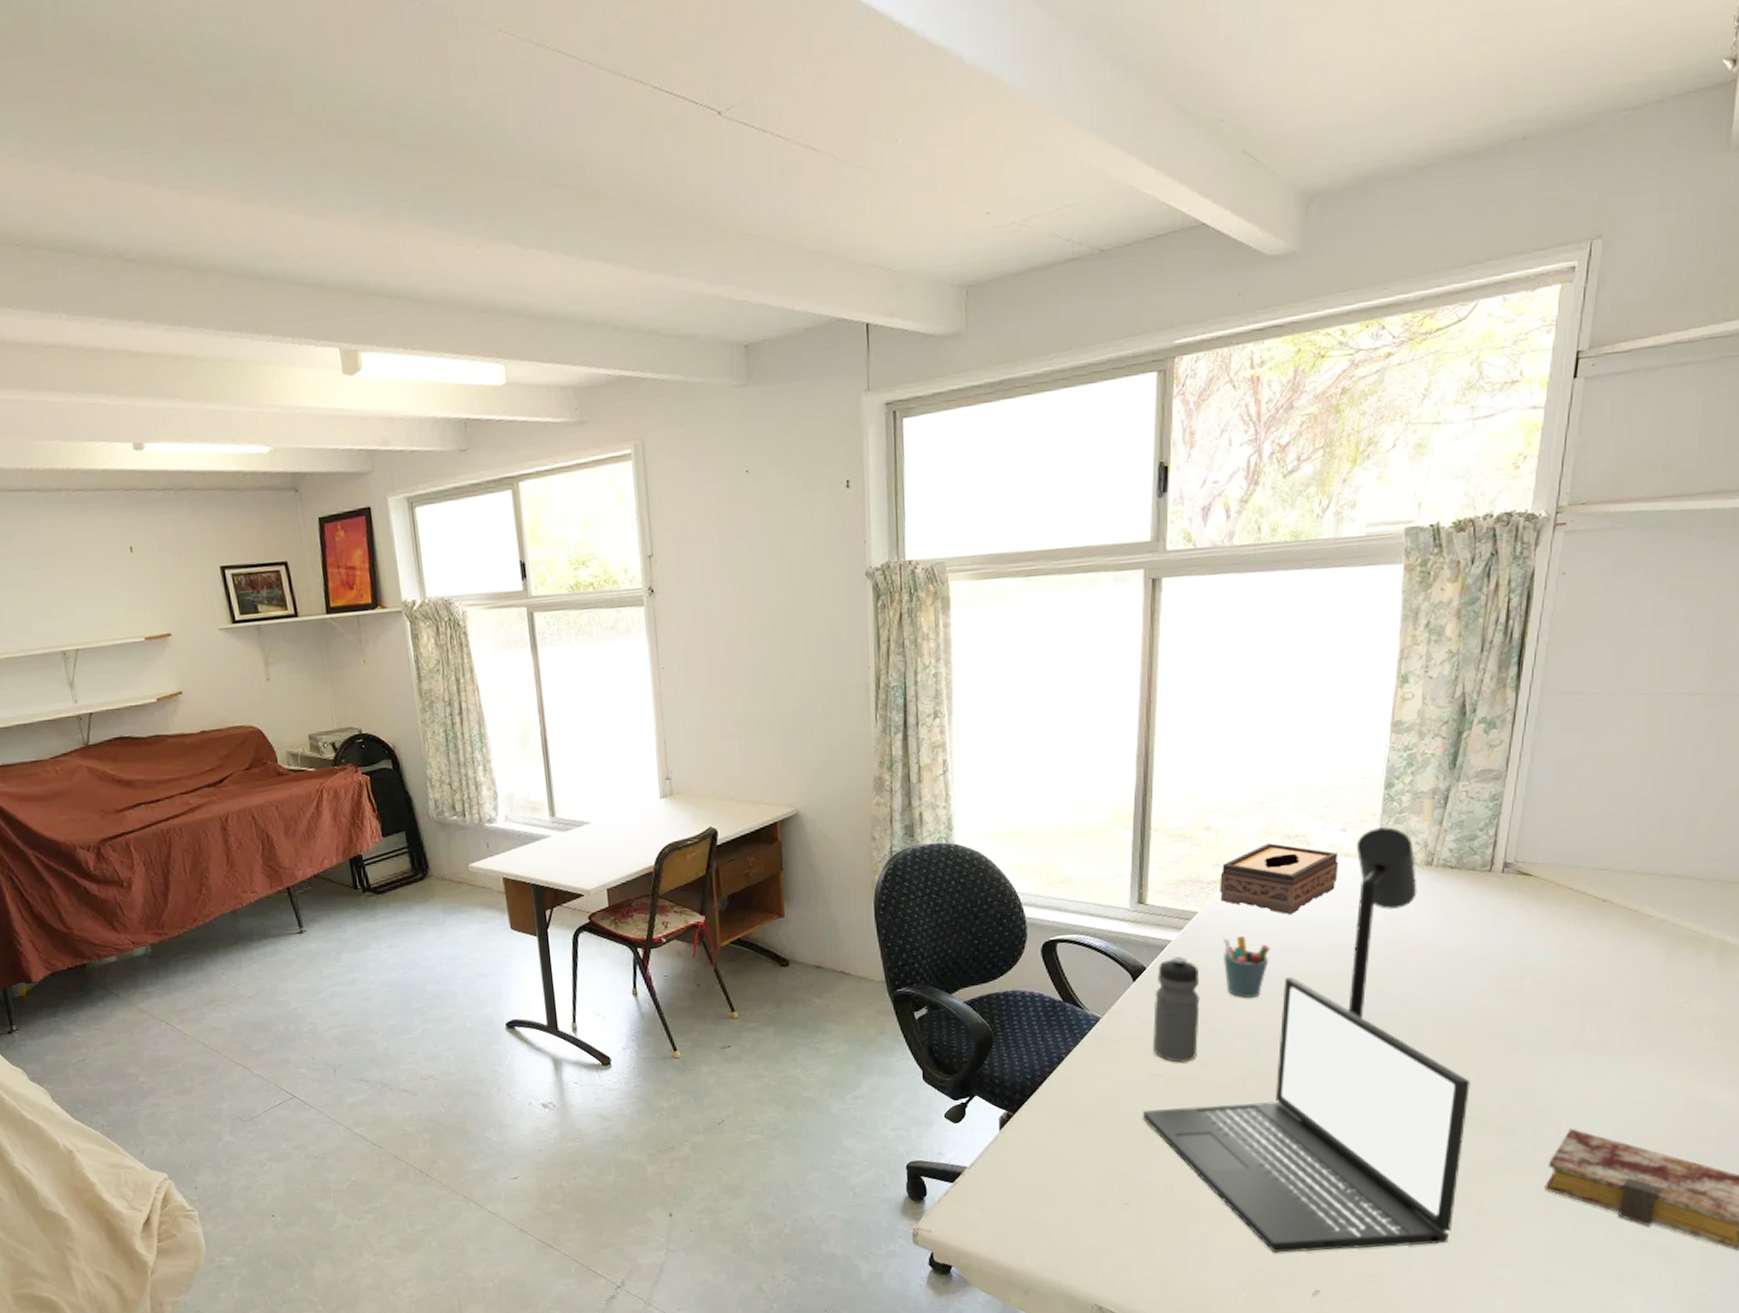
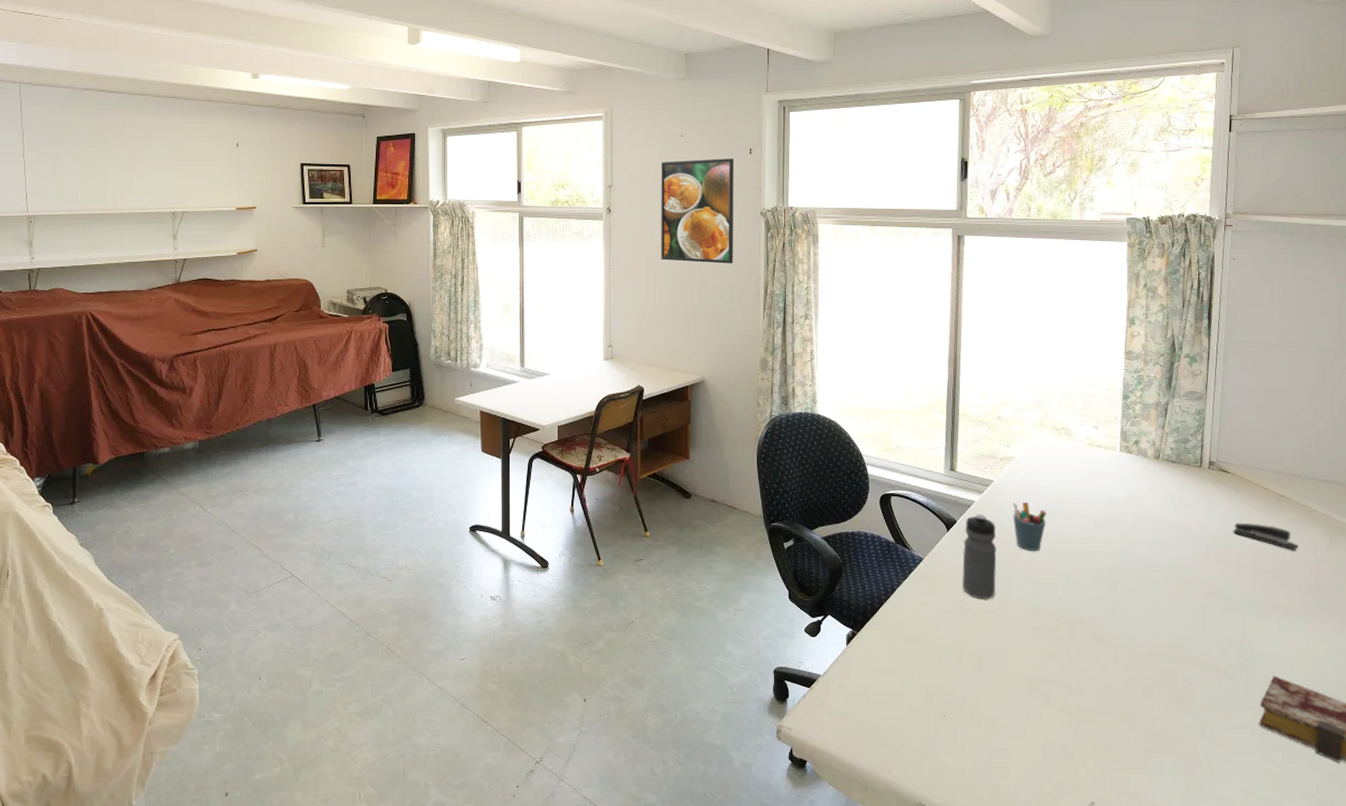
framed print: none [719,497,831,655] -> present [661,158,734,264]
laptop: present [1142,977,1470,1253] -> none [955,537,1198,768]
tissue box: present [1220,842,1339,915] -> none [1009,432,1093,489]
desk lamp: present [1348,827,1417,1018] -> none [1105,428,1150,574]
stapler: none [1529,939,1622,971] -> present [1232,522,1299,551]

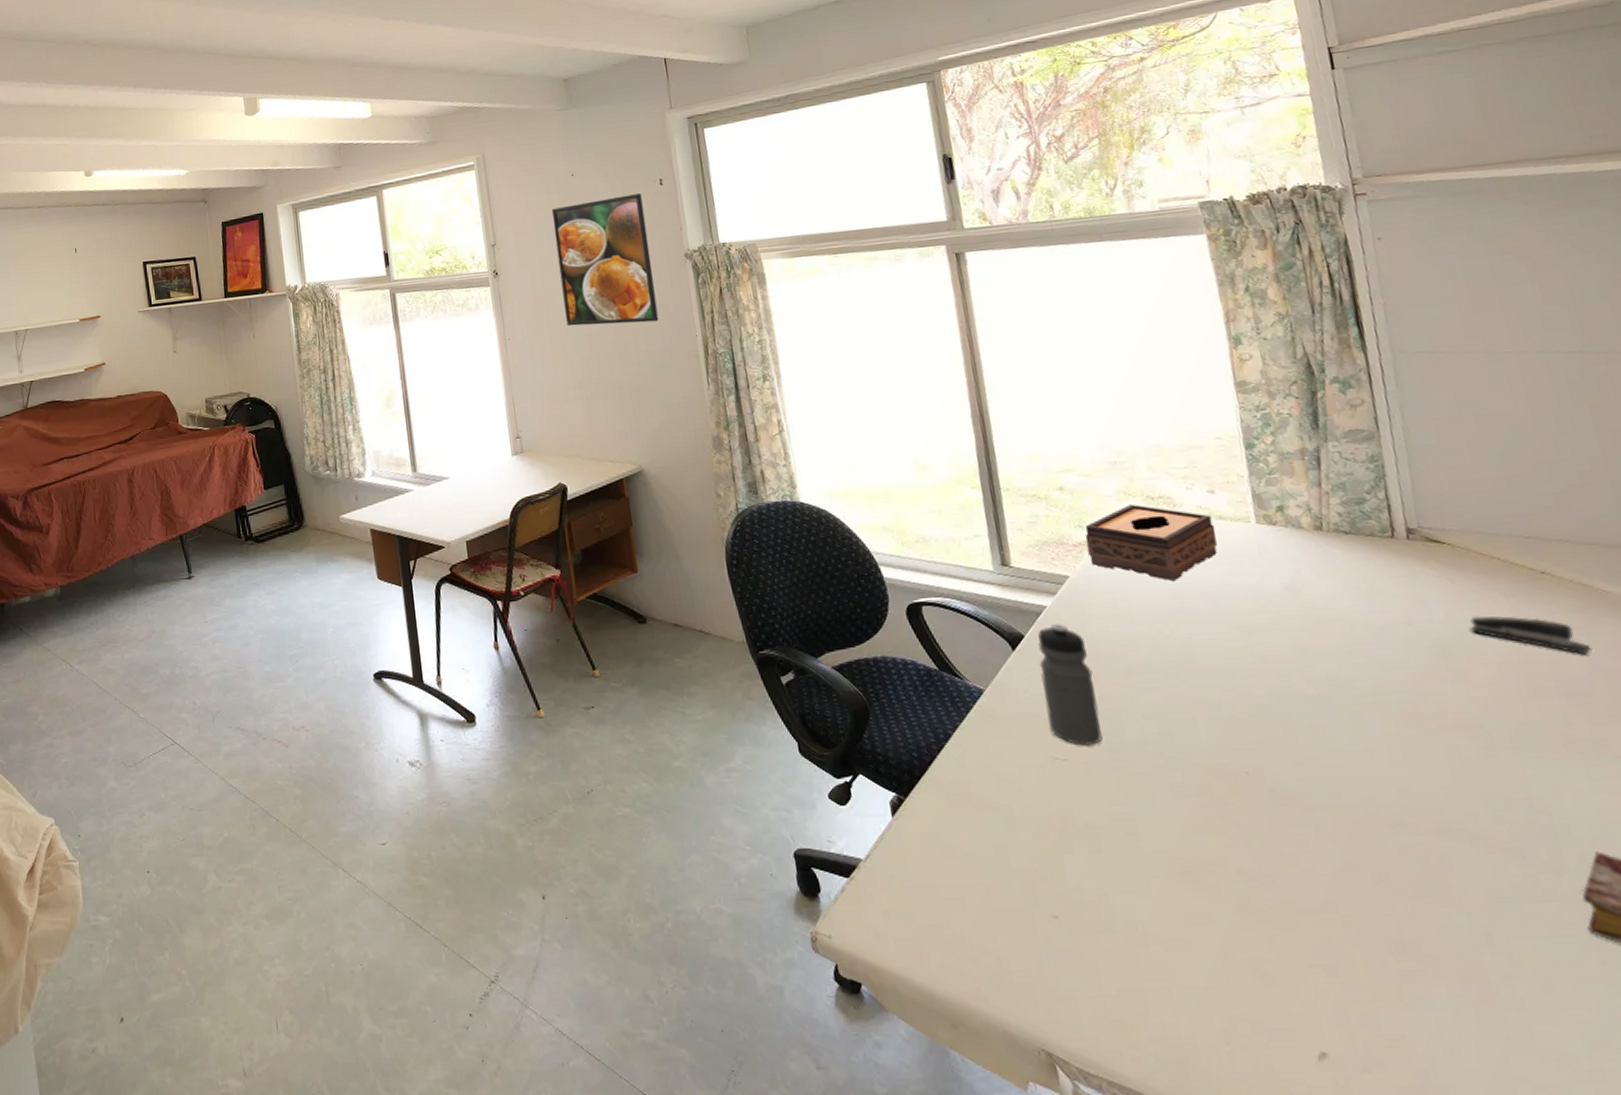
tissue box: none [1009,432,1093,489] -> present [1085,503,1218,582]
pen holder: present [1012,501,1047,551] -> none [1104,602,1162,673]

